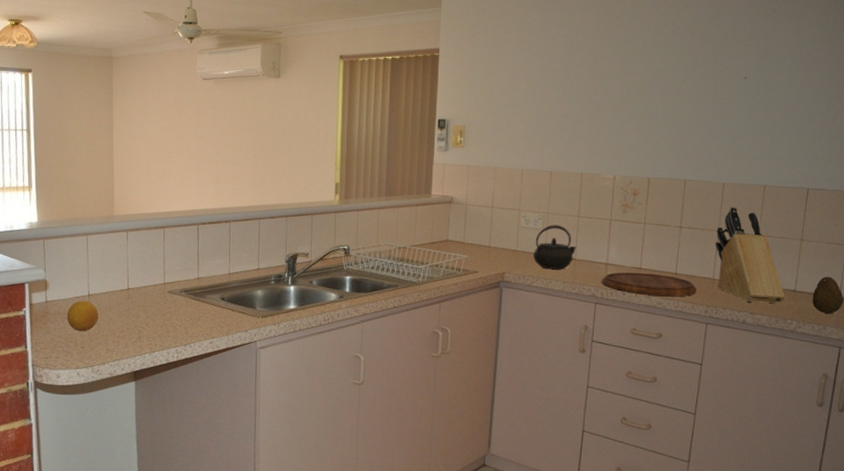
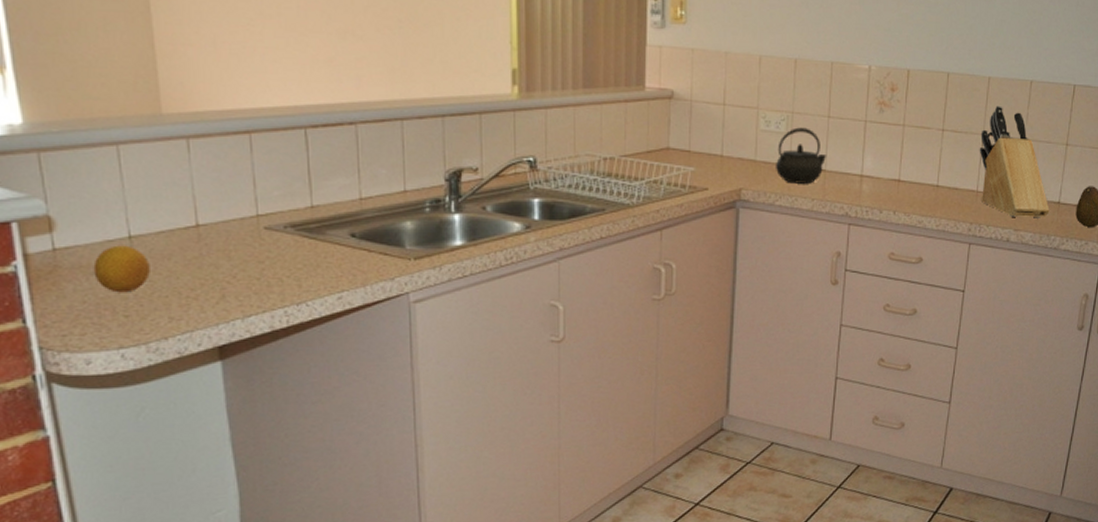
cutting board: present [602,272,697,297] -> none [856,185,959,214]

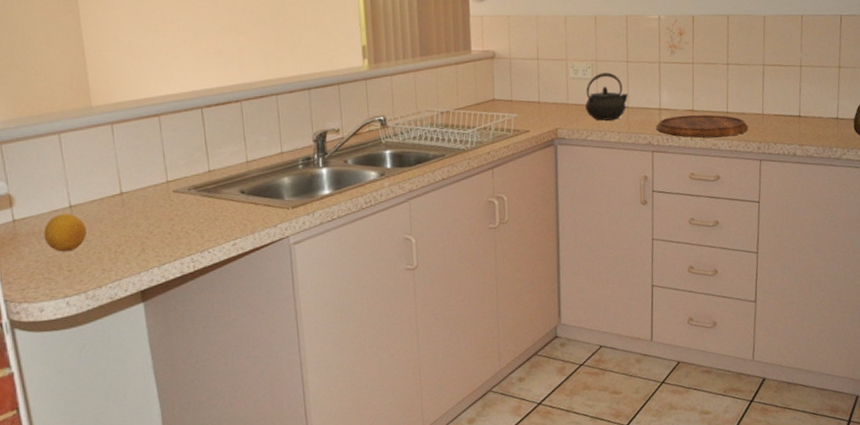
cutting board: none [856,185,959,214] -> present [657,114,748,138]
knife block: present [979,105,1050,218] -> none [761,39,830,134]

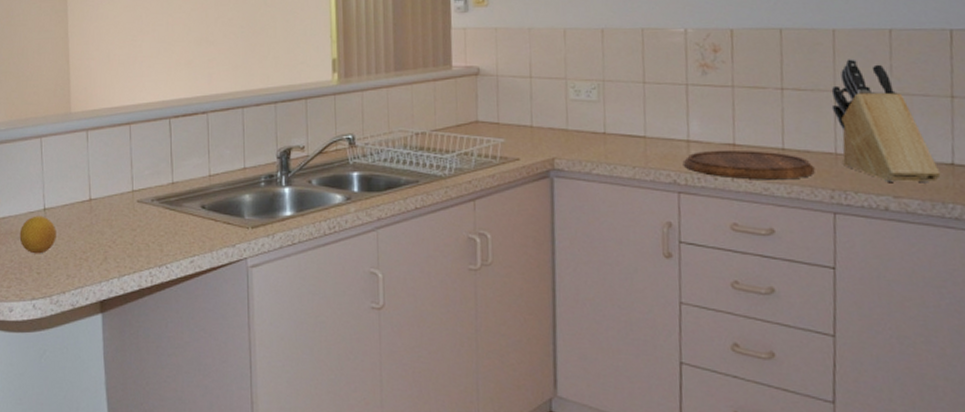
kettle: present [584,72,629,121] -> none [588,95,646,152]
knife block: none [761,39,830,134] -> present [831,59,941,183]

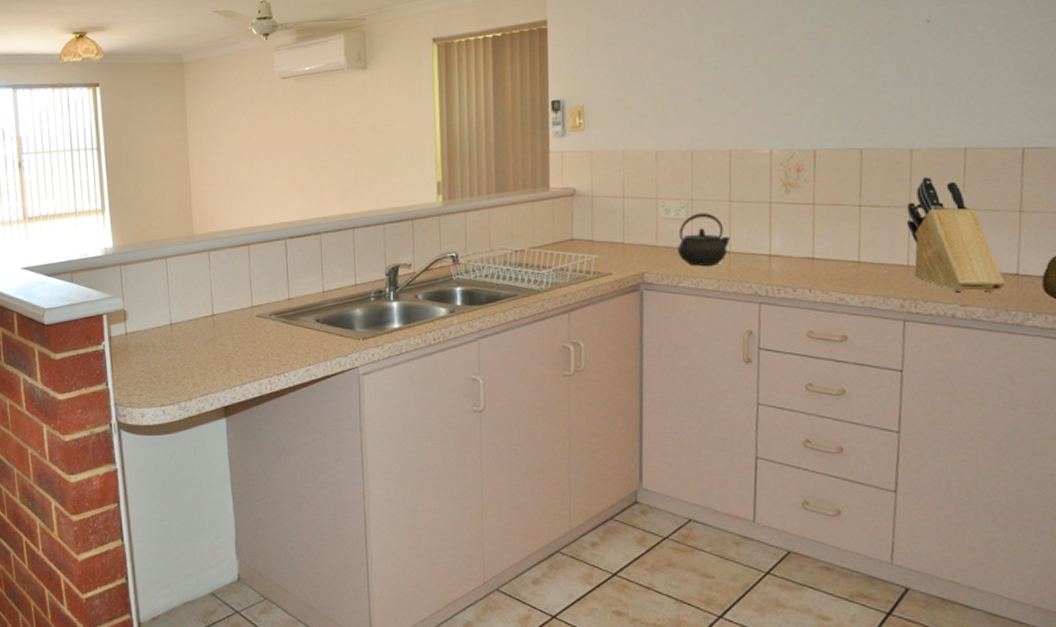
fruit: present [19,216,56,254] -> none [148,330,182,365]
kettle: none [588,95,646,152] -> present [676,213,731,266]
cutting board: present [684,149,815,180] -> none [765,263,888,291]

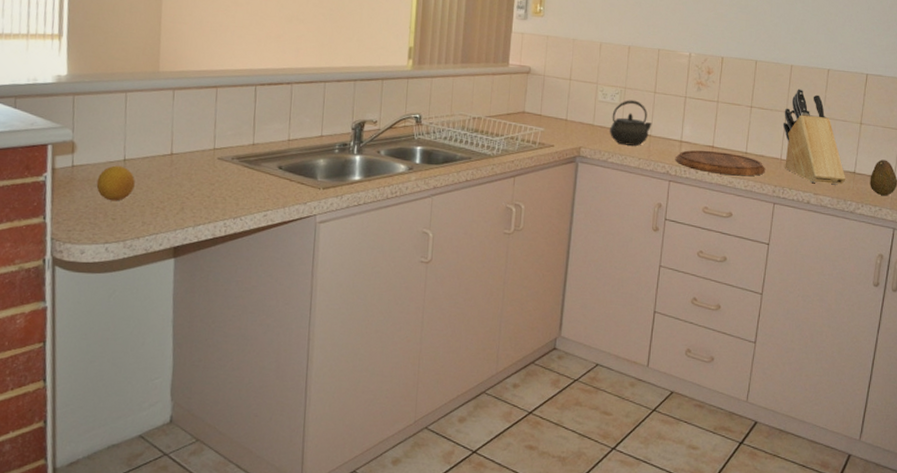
fruit: none [148,330,182,365] -> present [96,165,135,201]
cutting board: none [765,263,888,291] -> present [676,150,765,176]

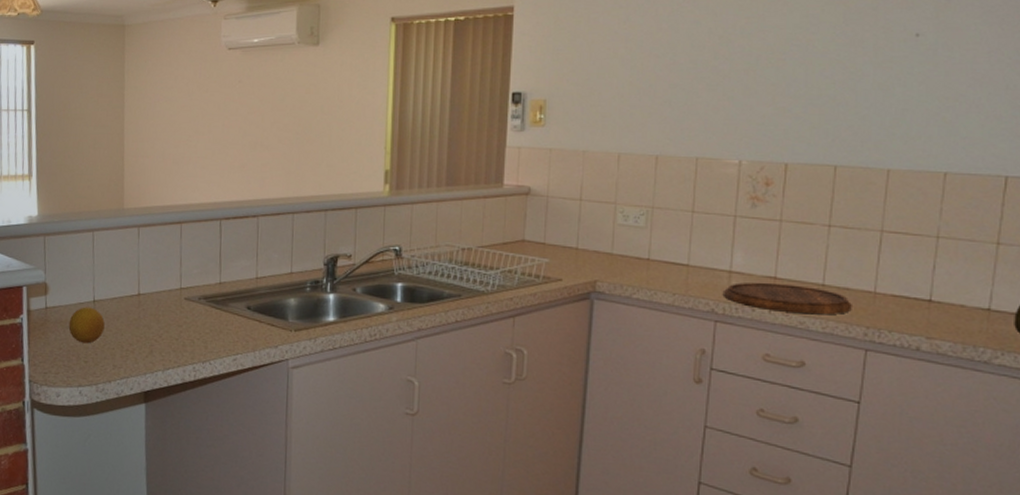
kettle: present [609,100,653,146] -> none [632,222,691,278]
knife block: present [782,89,846,185] -> none [876,200,976,326]

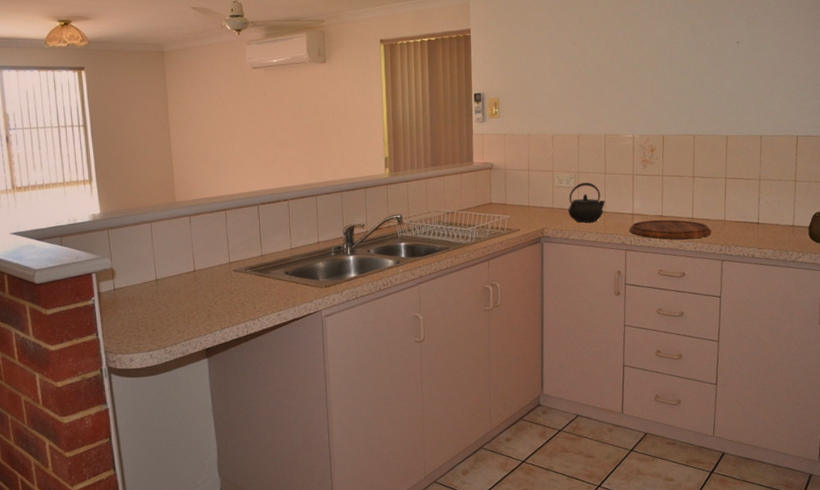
fruit: present [68,307,105,344] -> none [136,285,167,315]
kettle: none [632,222,691,278] -> present [567,182,606,223]

